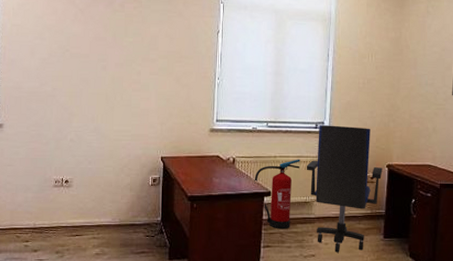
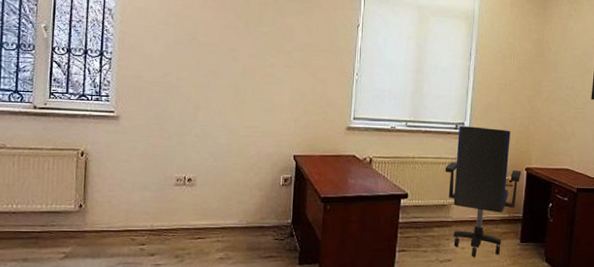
fire extinguisher: present [254,159,300,230] -> none [391,160,439,233]

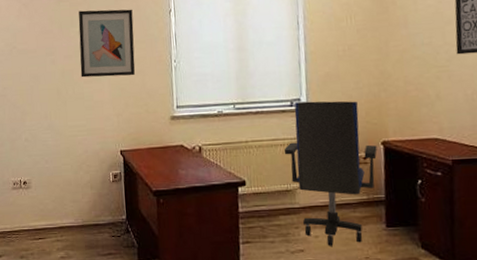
wall art: none [262,11,322,83] -> present [78,9,136,78]

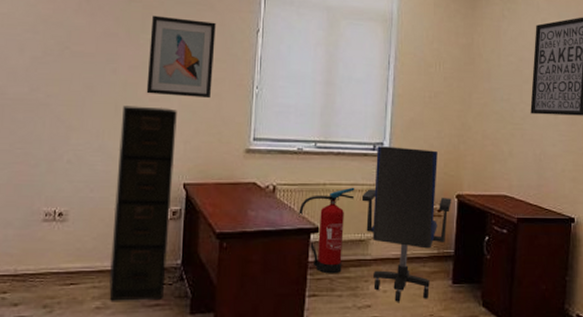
filing cabinet: none [63,87,114,251] -> present [109,105,177,301]
fire extinguisher: none [225,142,277,223] -> present [299,187,355,274]

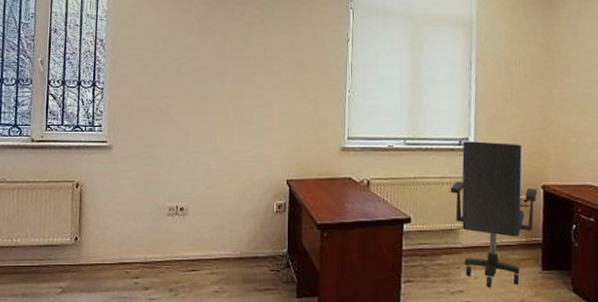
filing cabinet: present [109,105,177,301] -> none [225,112,279,286]
wall art: present [146,15,216,99] -> none [251,31,310,103]
fire extinguisher: present [299,187,355,274] -> none [392,180,444,261]

